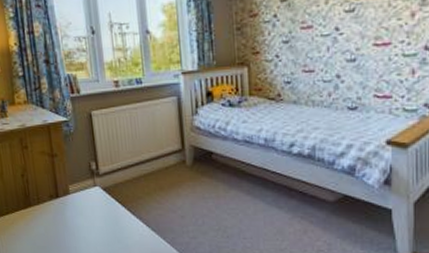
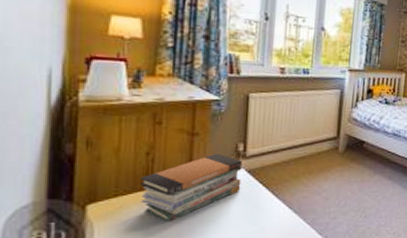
book stack: none [21,172,101,237] -> present [140,153,243,222]

